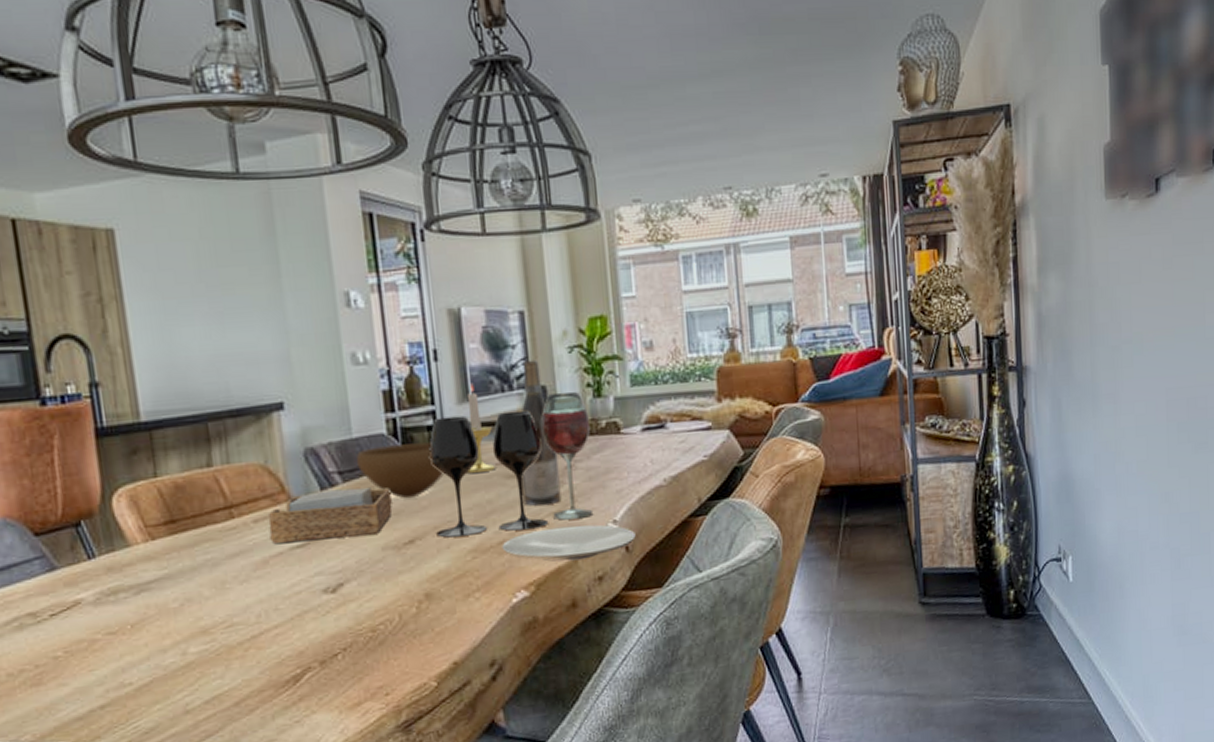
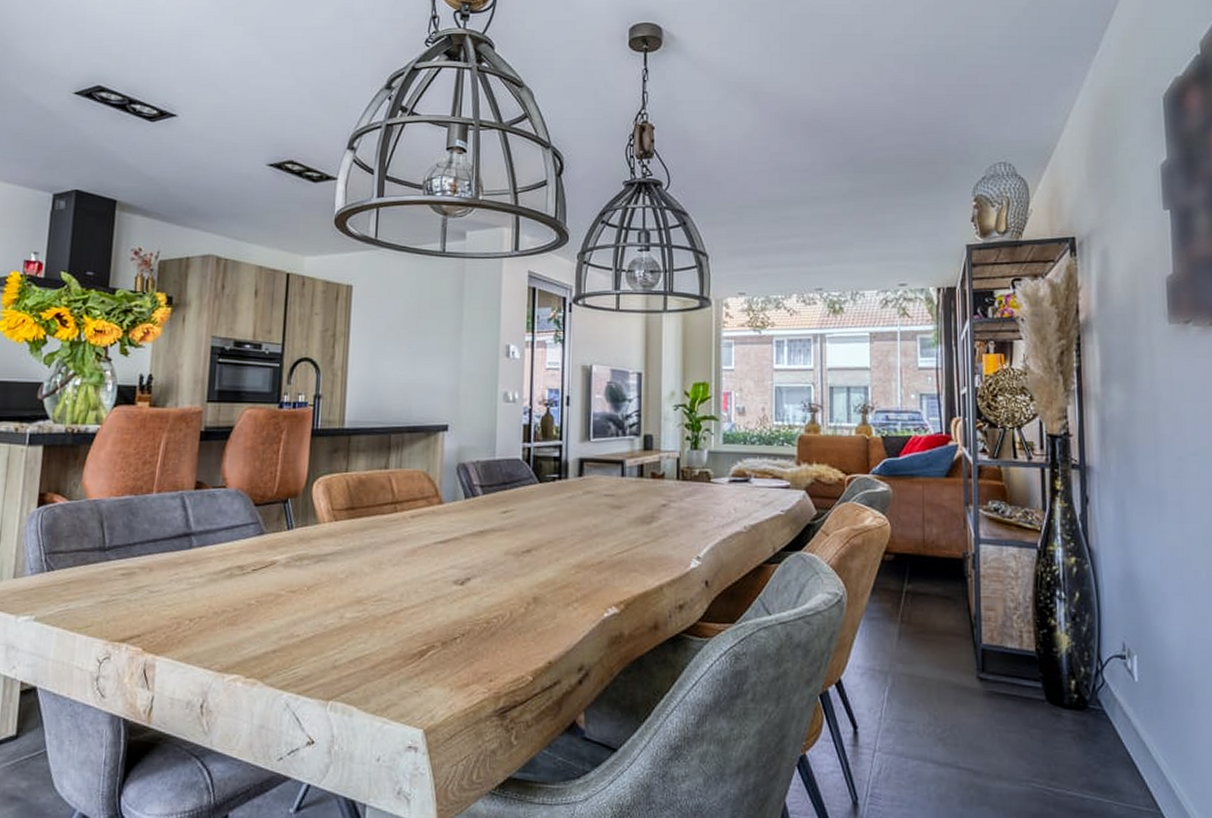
napkin holder: present [268,488,393,544] -> none [421,499,518,540]
bowl: present [356,441,444,499] -> none [495,468,562,515]
wine glass: present [429,410,549,538] -> none [549,451,643,555]
candlestick: present [466,383,496,473] -> none [581,426,605,500]
plate: present [502,524,636,562] -> none [601,556,715,588]
wine bottle: present [520,359,562,506] -> none [622,412,656,535]
wineglass: present [541,391,594,521] -> none [645,441,686,551]

